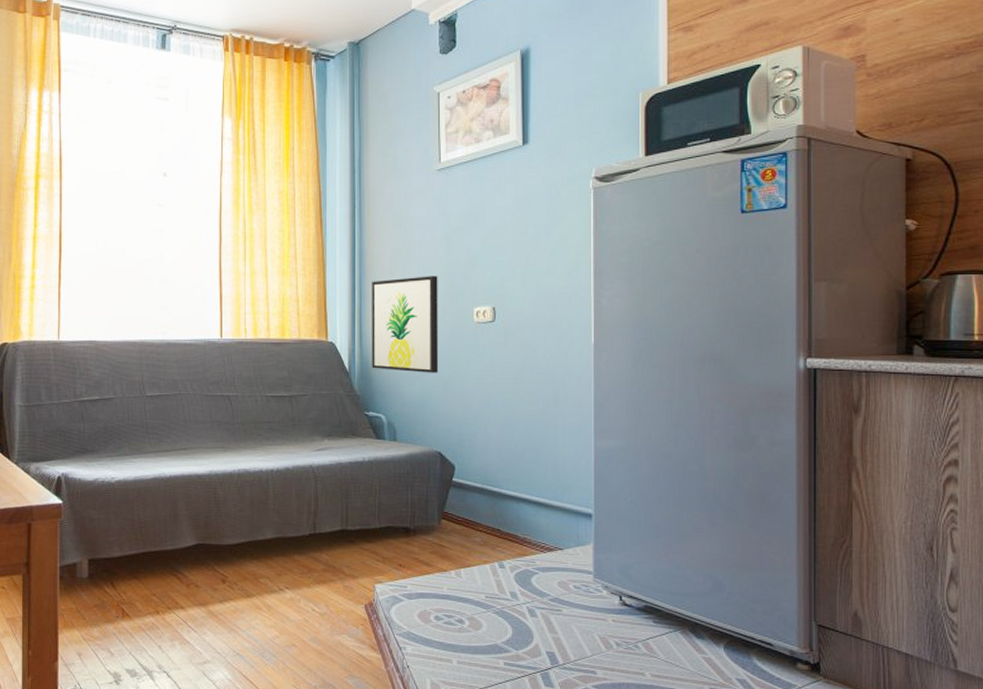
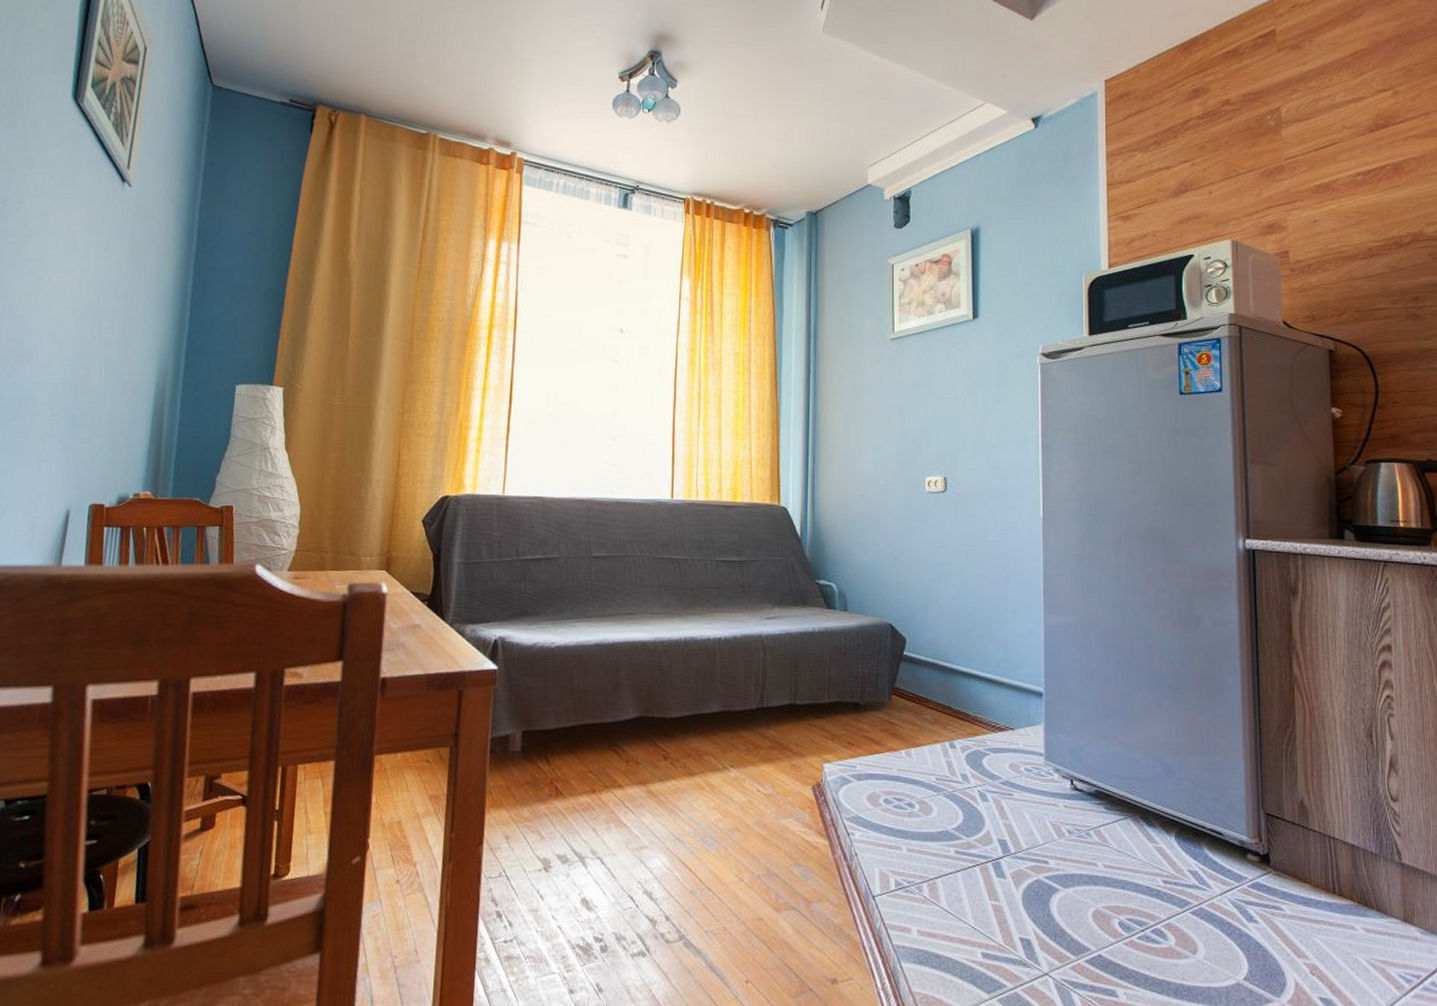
wall art: present [372,276,439,373] -> none [823,443,891,542]

